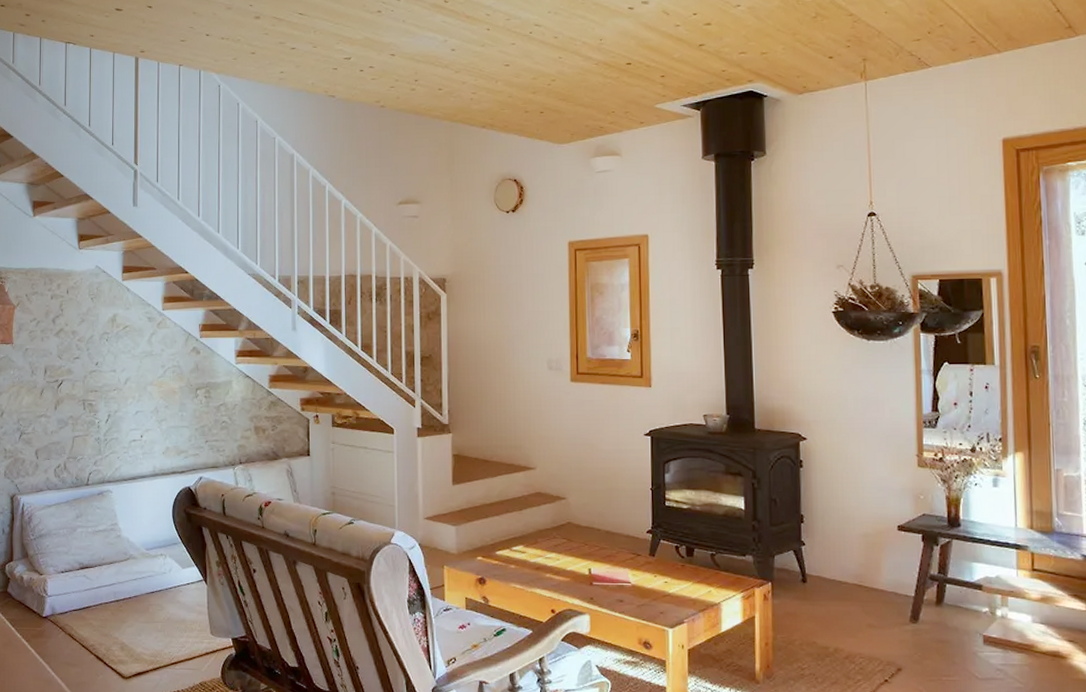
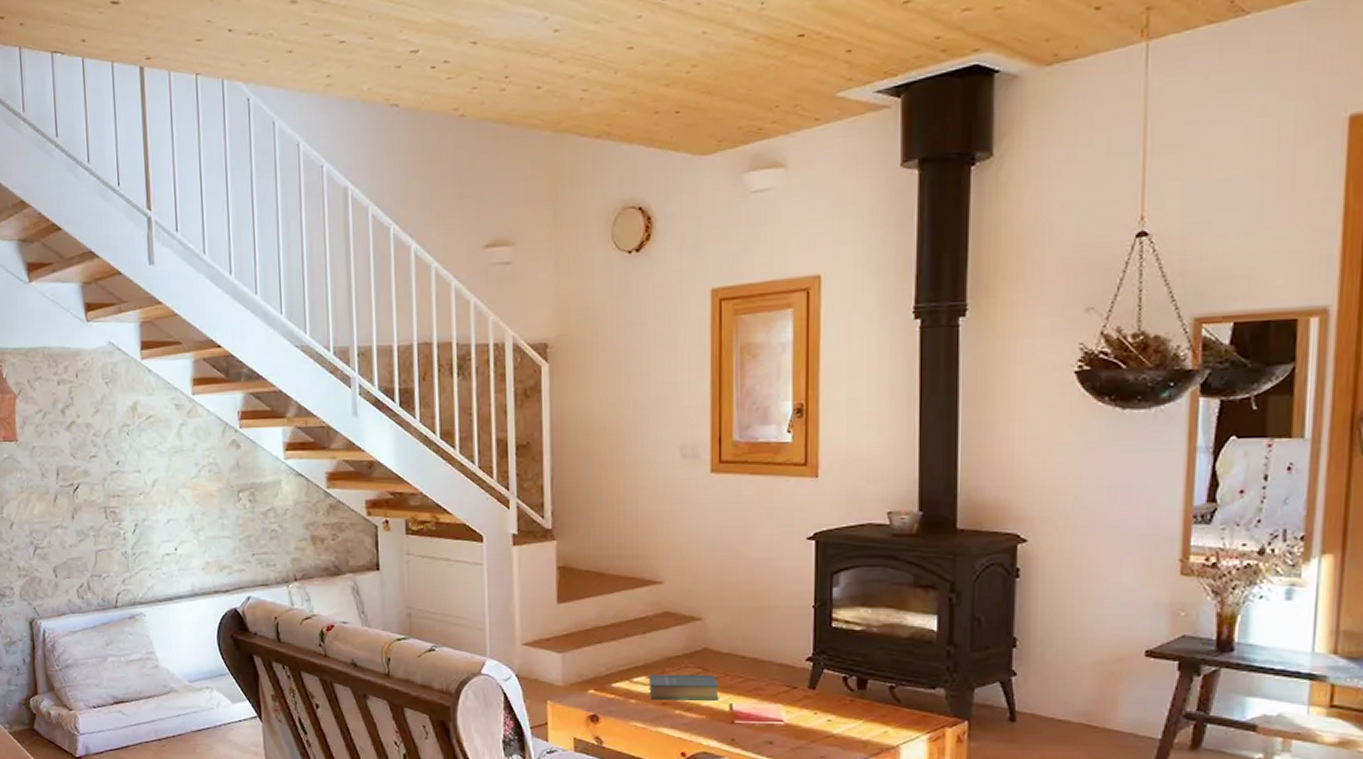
book: none [525,544,580,566] -> present [648,674,719,701]

